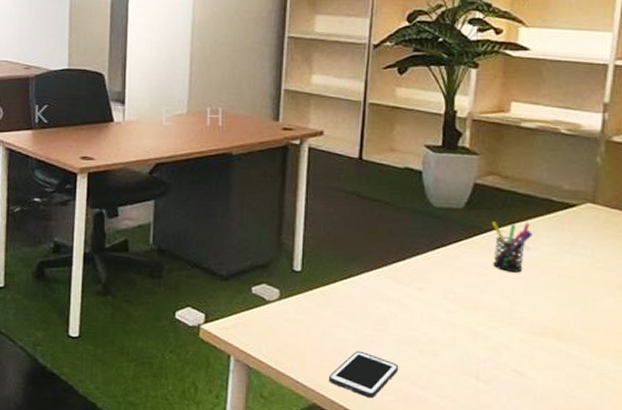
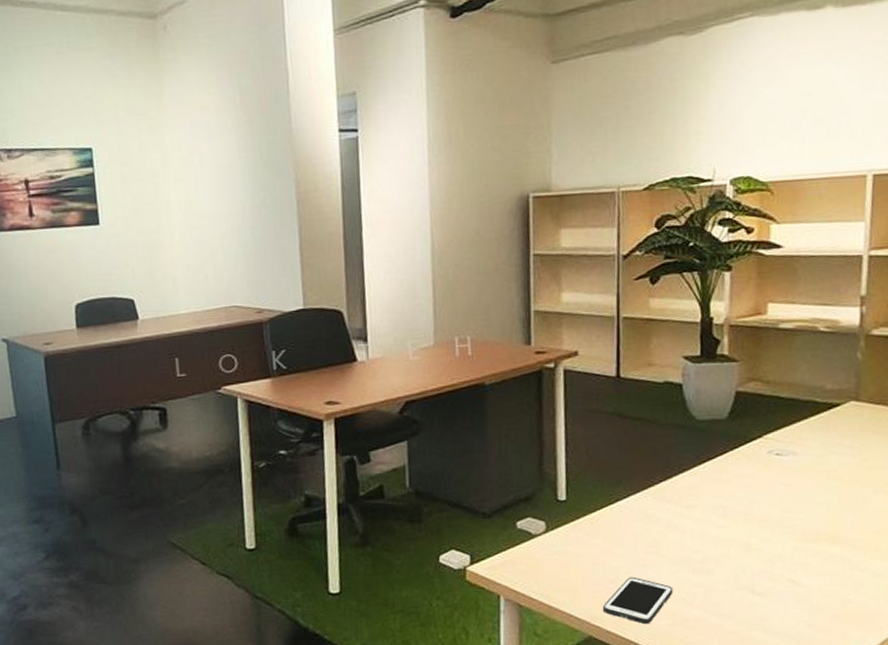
pen holder: present [491,222,533,273] -> none [756,427,798,480]

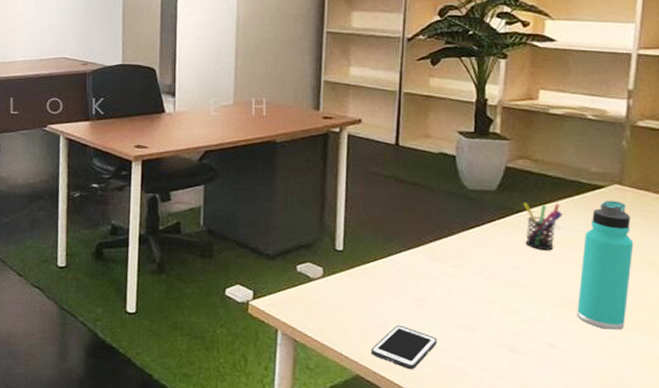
pen holder: none [756,427,798,480] -> present [523,203,563,251]
thermos bottle: none [818,418,874,559] -> present [577,200,634,330]

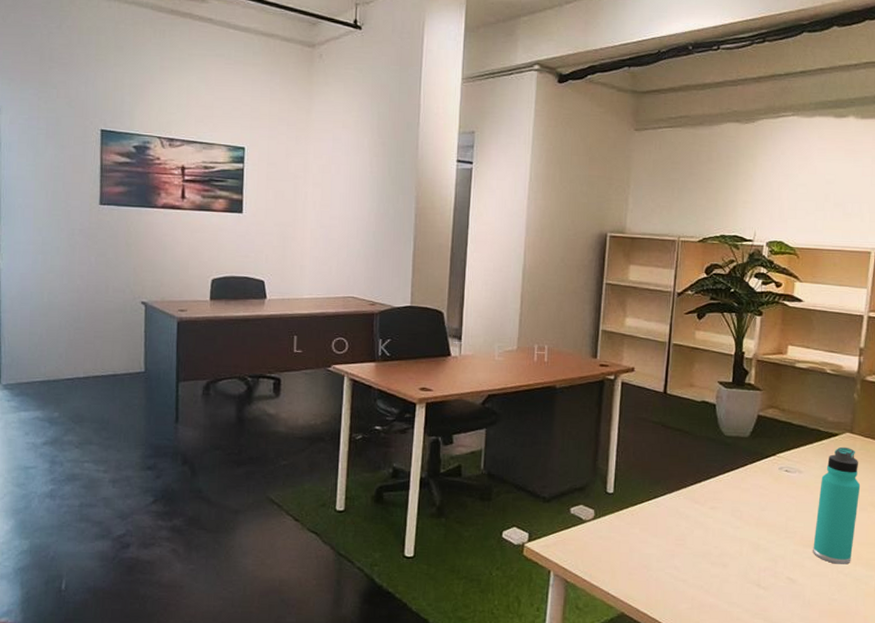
cell phone: present [370,325,438,370] -> none [635,564,694,607]
pen holder: present [523,203,563,251] -> none [771,449,804,493]

